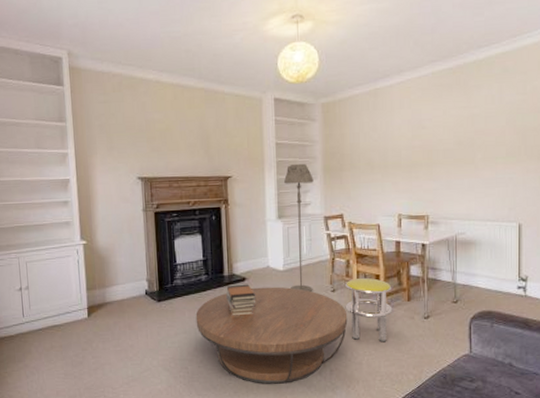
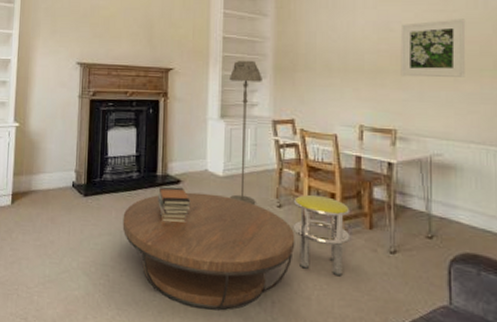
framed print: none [431,113,485,169] -> present [400,19,466,77]

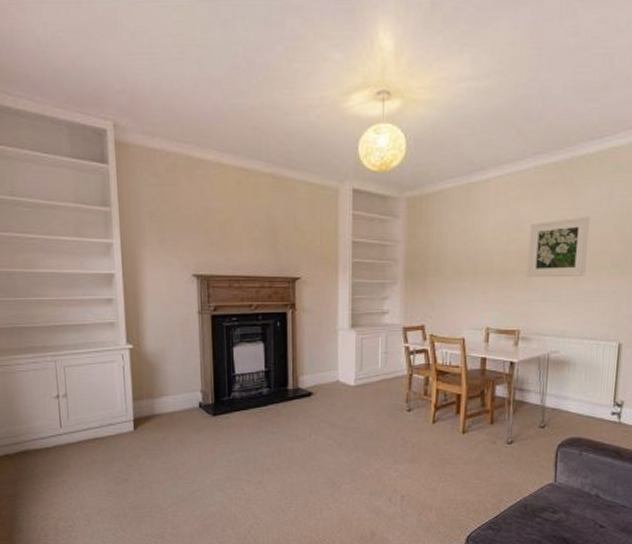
coffee table: present [122,192,295,311] -> none [255,403,424,509]
book stack: present [157,187,191,224] -> none [289,399,323,434]
floor lamp: present [230,60,262,206] -> none [360,266,393,411]
stool: present [292,195,351,277] -> none [421,398,474,468]

